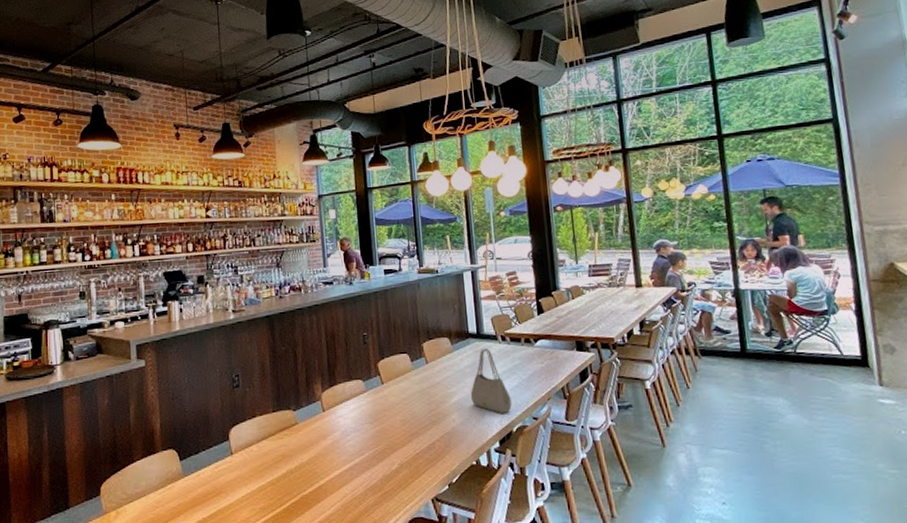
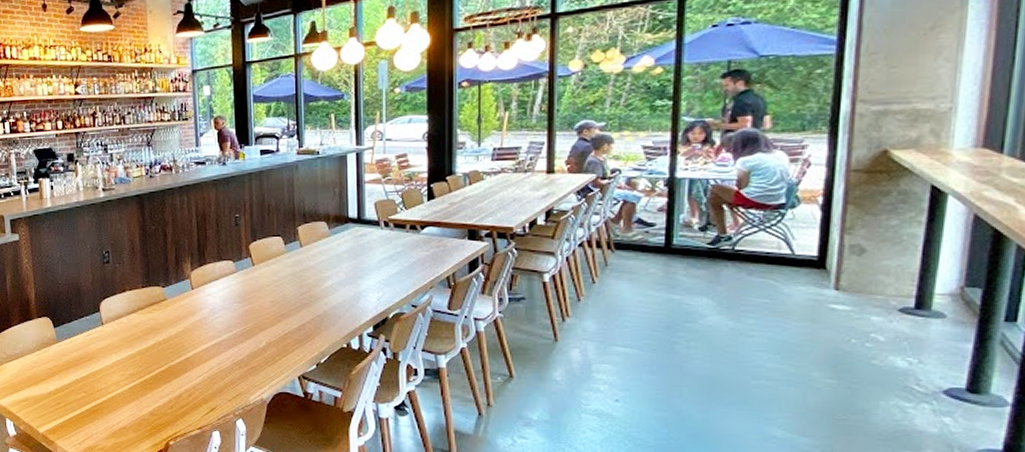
handbag: present [470,348,512,414] -> none [345,234,390,300]

